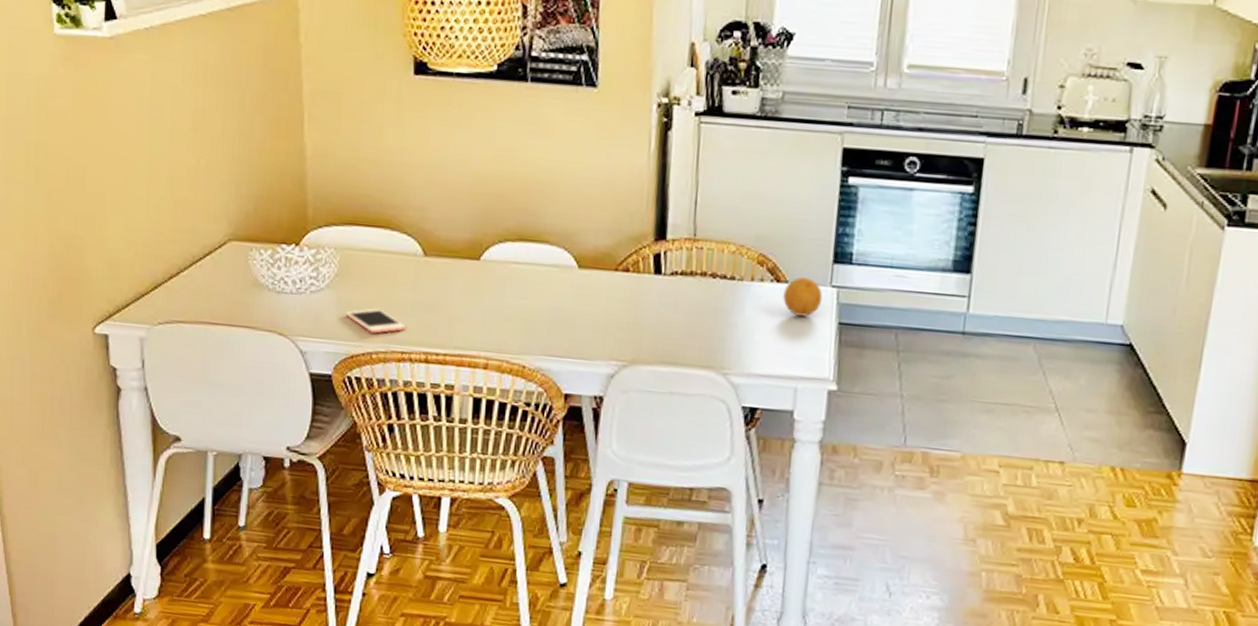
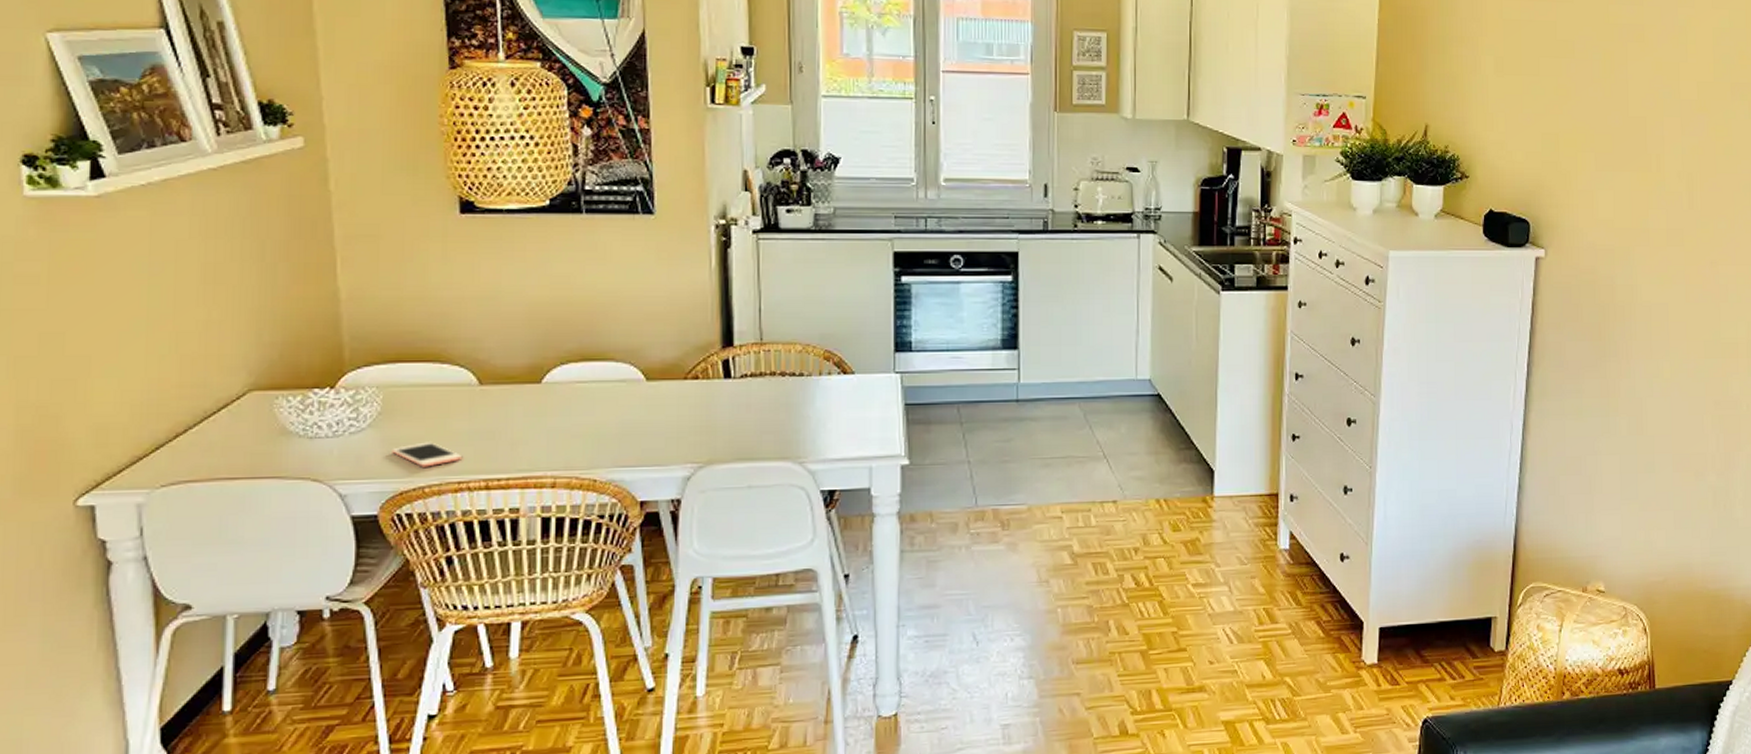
fruit: present [782,276,823,318] -> none [850,366,888,403]

